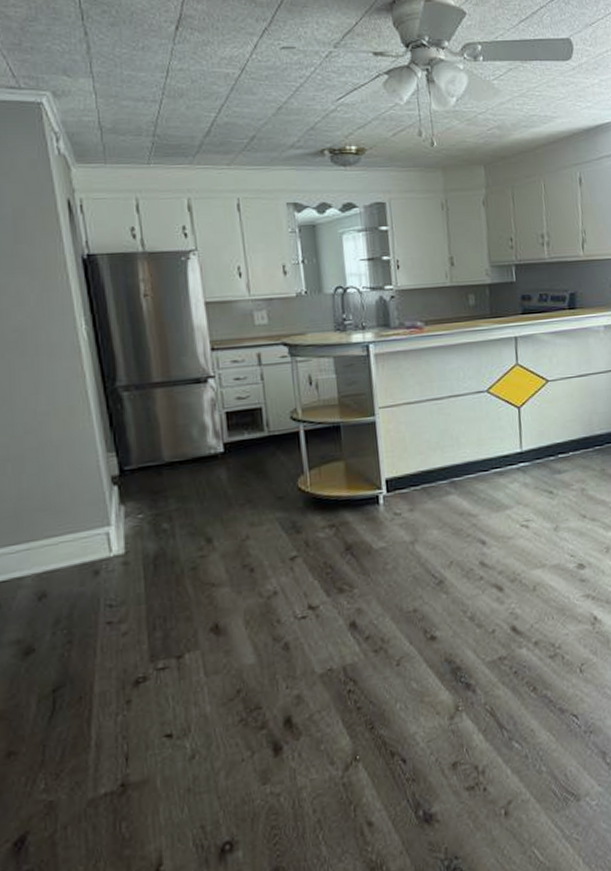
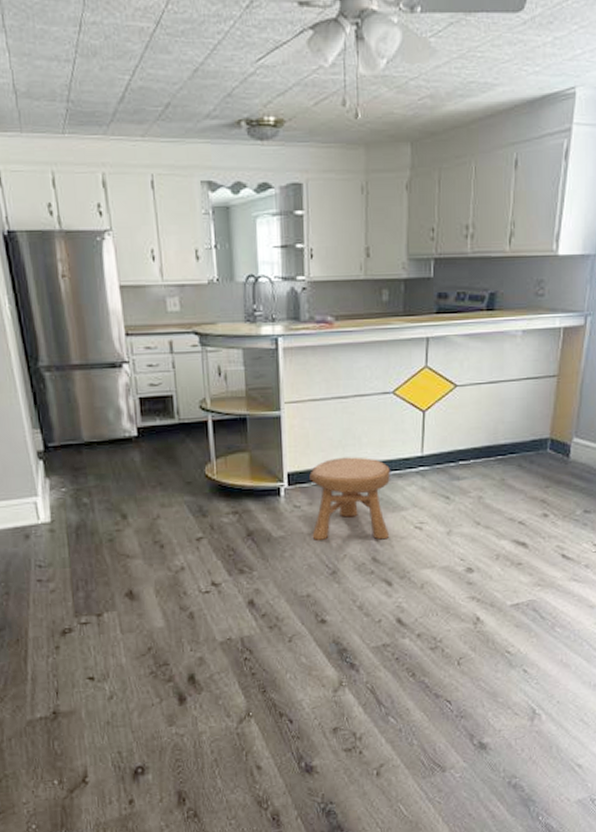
stool: none [408,457,495,549] -> present [309,457,390,540]

